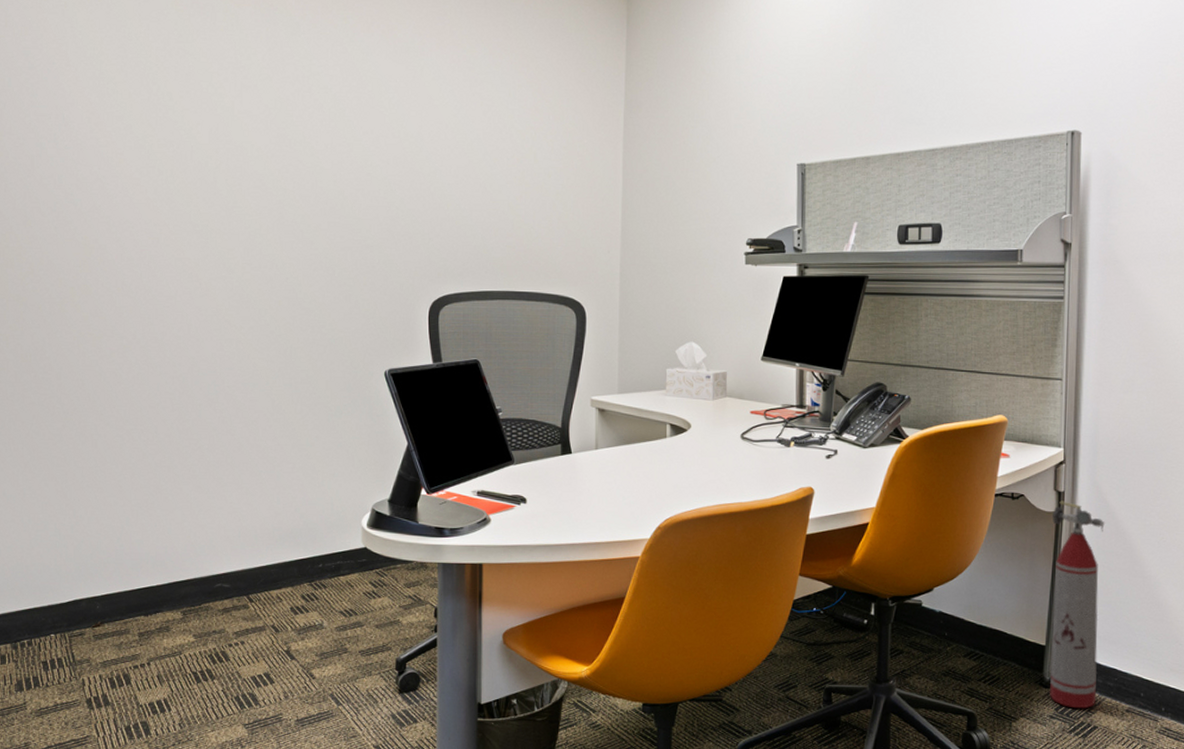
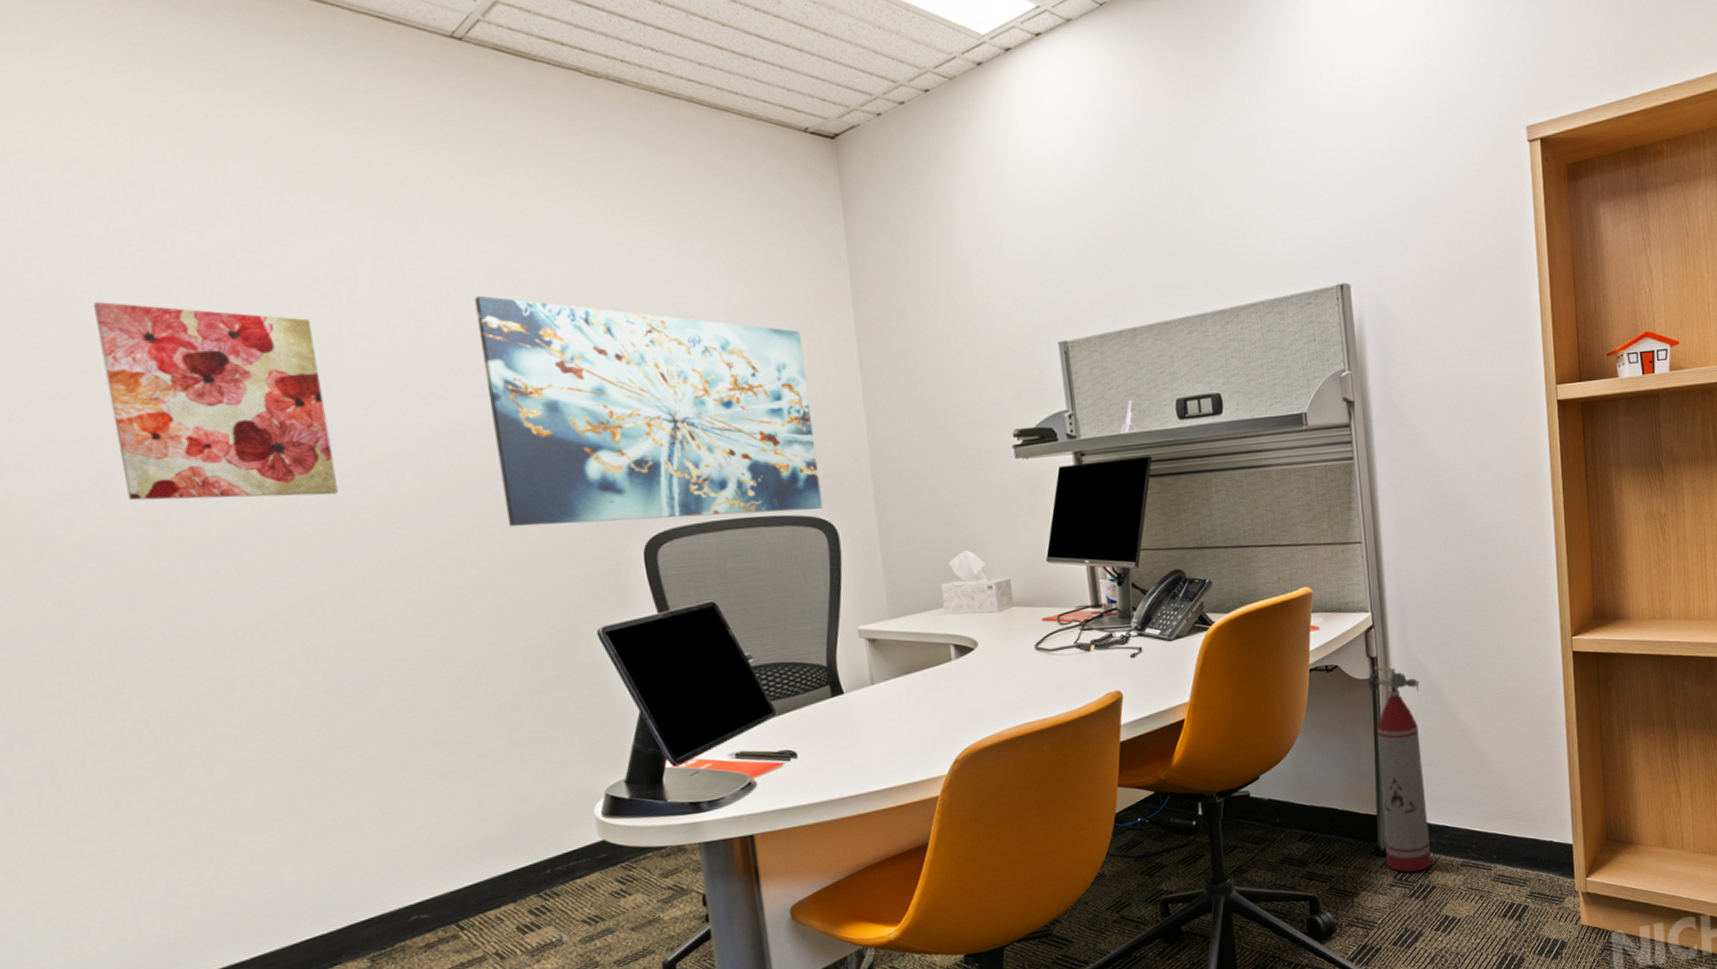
wall art: none [72,74,214,237] -> present [93,302,338,501]
wall art: none [330,87,578,290] -> present [474,295,823,527]

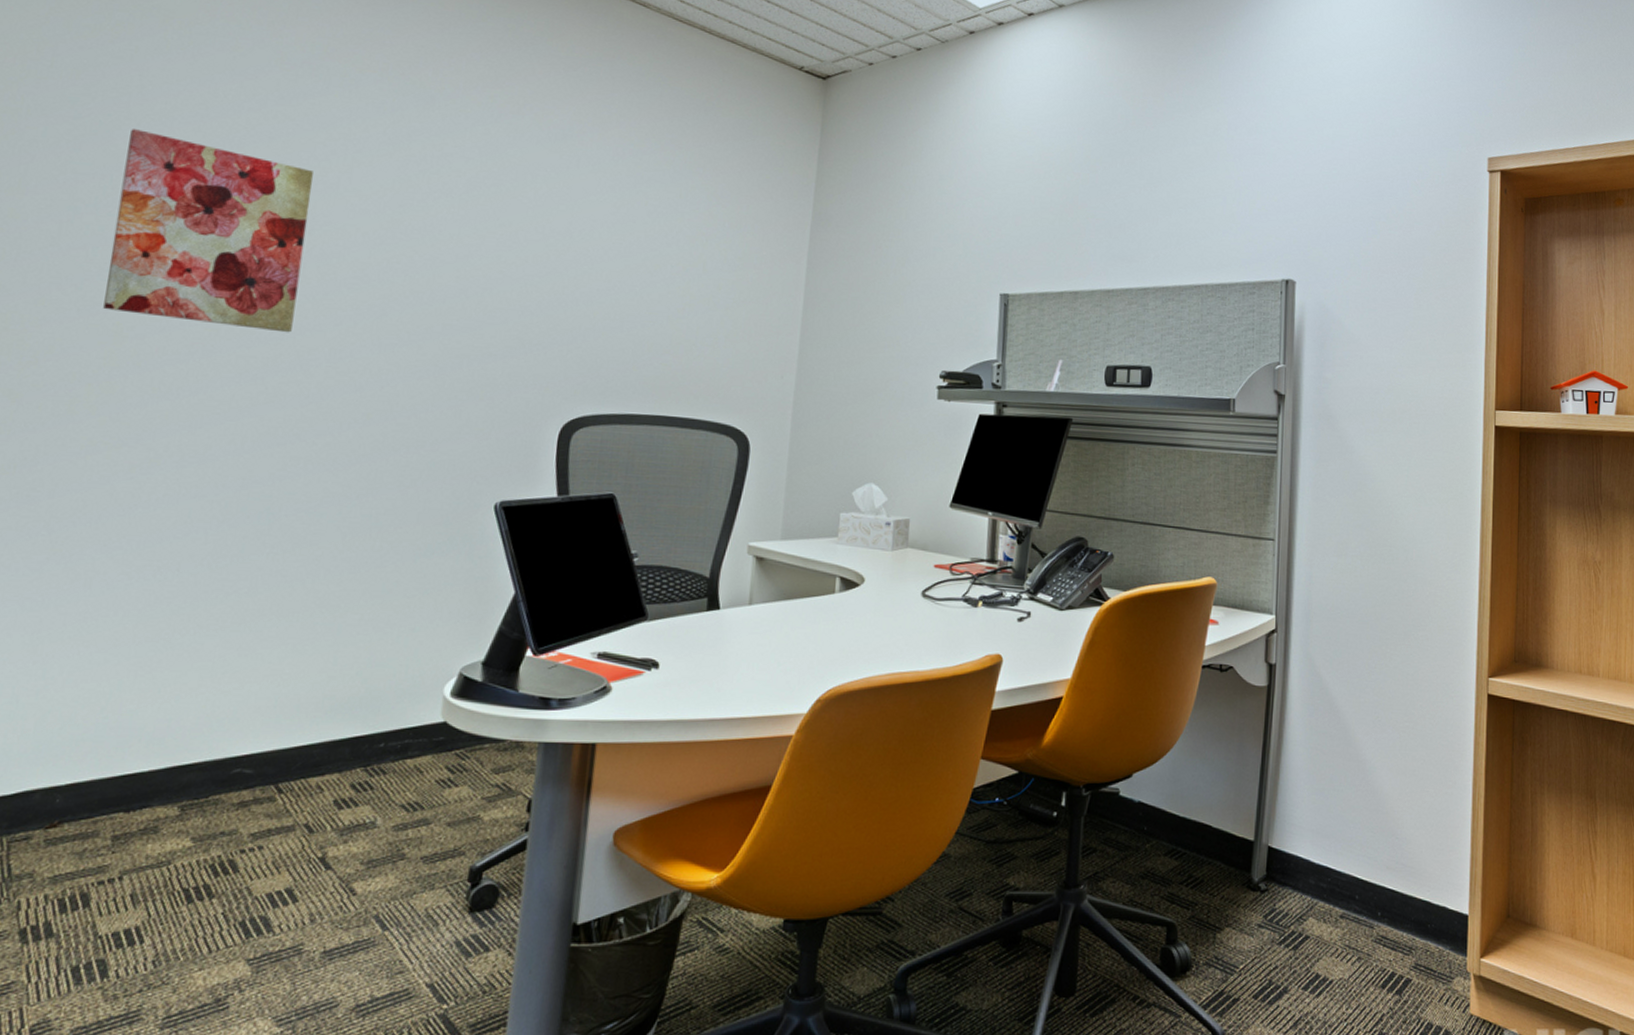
wall art: present [474,295,823,527] -> none [438,171,756,418]
fire extinguisher: present [1368,666,1432,873] -> none [1258,674,1318,916]

